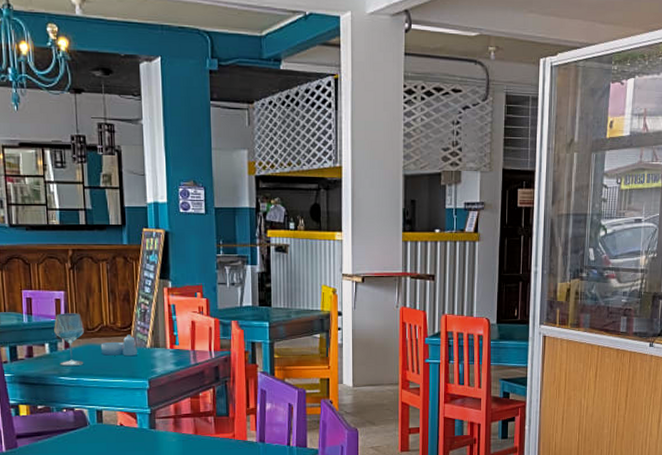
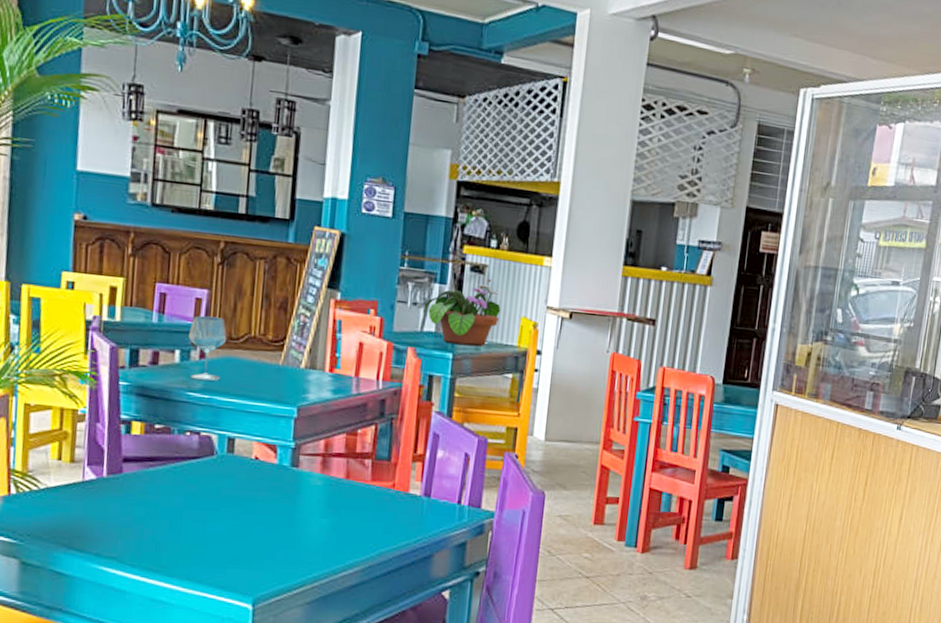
sugar dispenser: present [100,334,137,357] -> none [243,349,289,377]
potted flower: none [240,256,304,315] -> present [423,278,501,347]

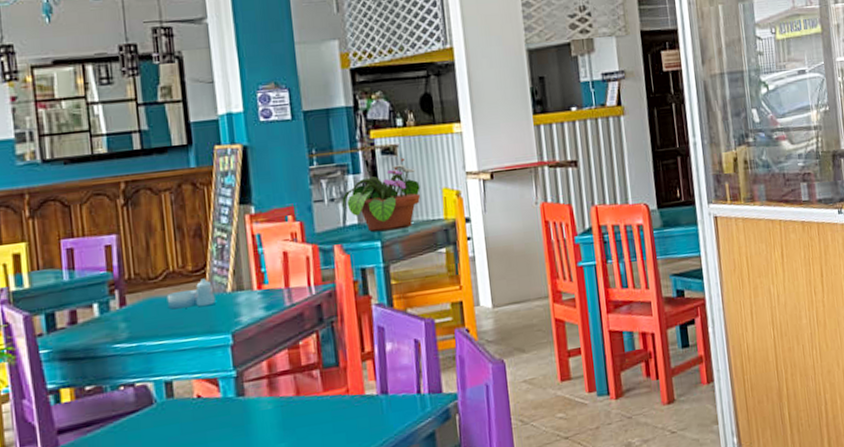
wine glass: present [189,315,228,382] -> none [104,260,146,331]
sugar dispenser: none [243,349,289,377] -> present [166,278,215,310]

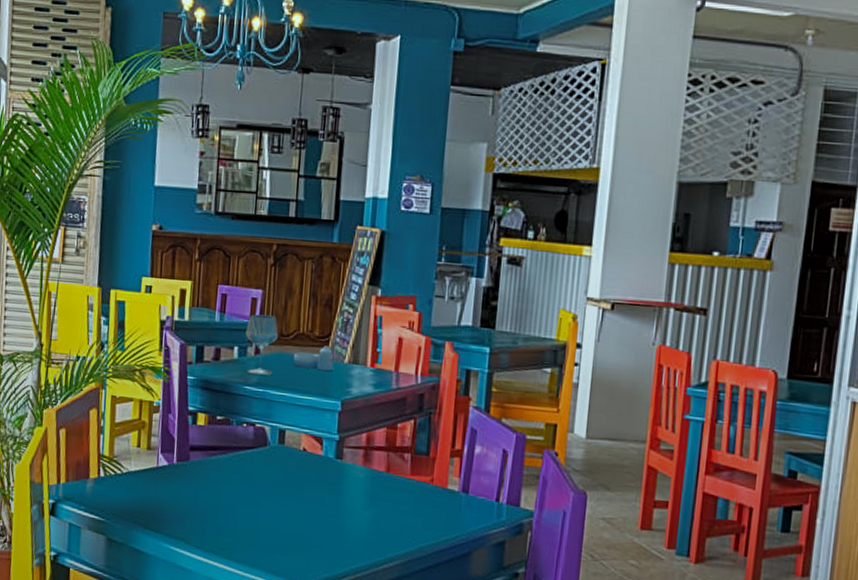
wine glass: none [104,260,146,331] -> present [246,314,279,376]
potted flower: present [341,157,421,233] -> none [460,270,539,341]

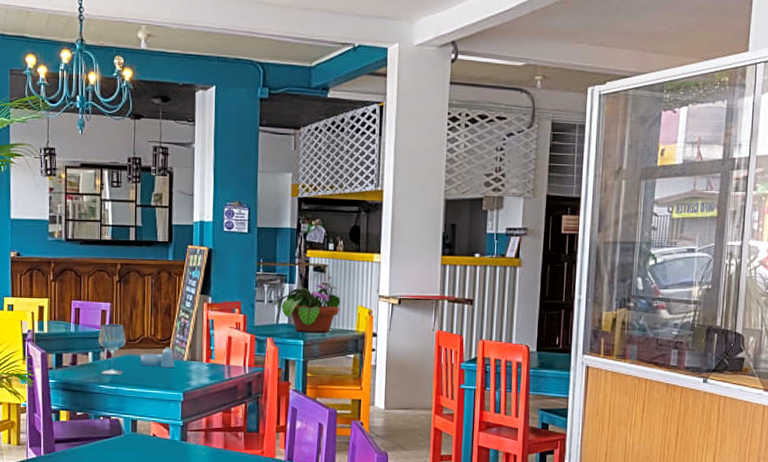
potted flower: none [460,270,539,341] -> present [278,276,340,334]

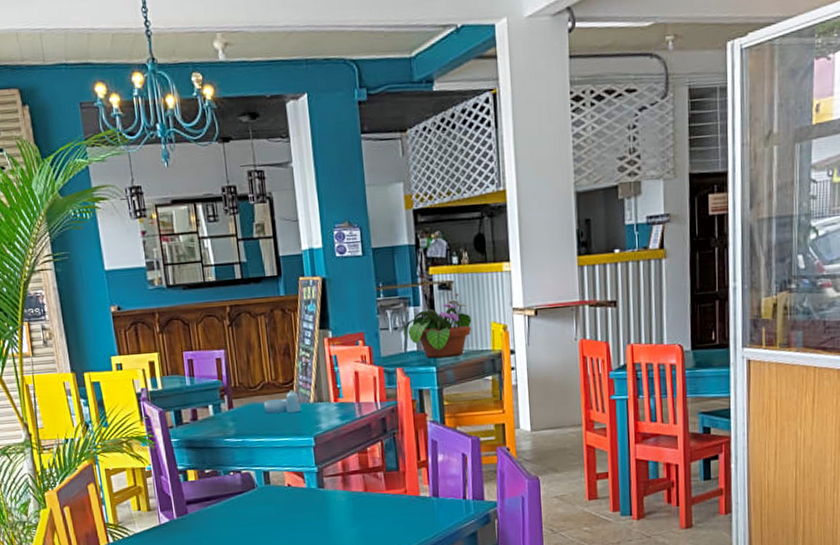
wine glass: present [98,324,127,376] -> none [216,371,248,428]

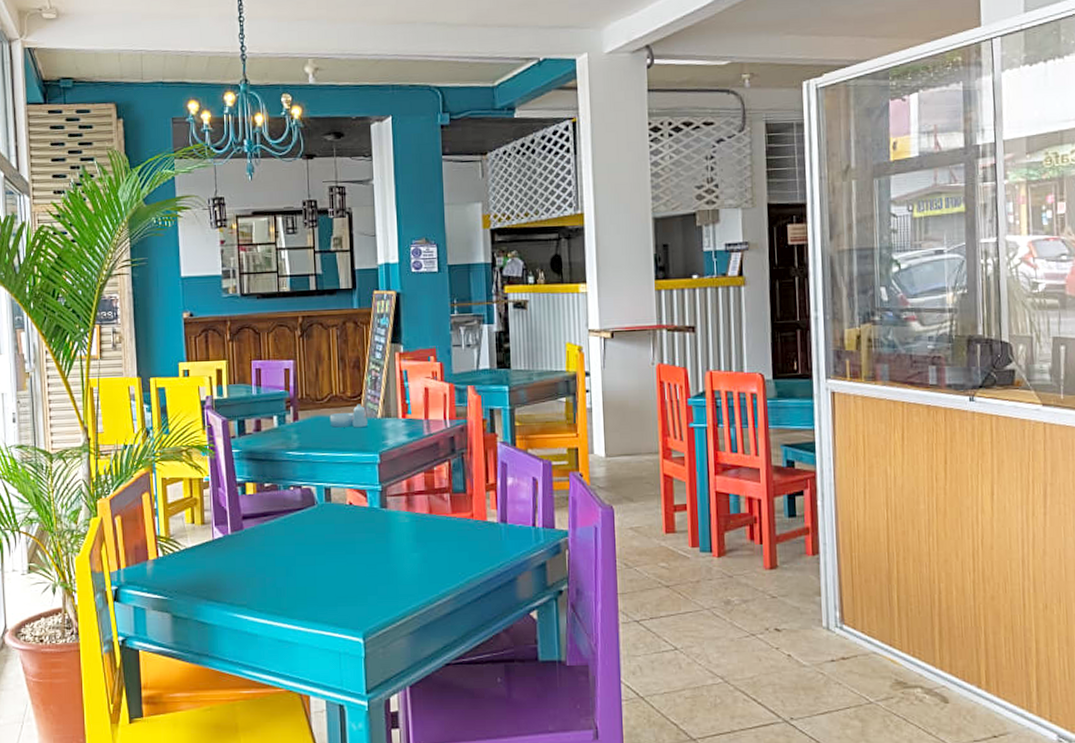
potted flower: present [403,293,472,359] -> none [477,312,546,378]

